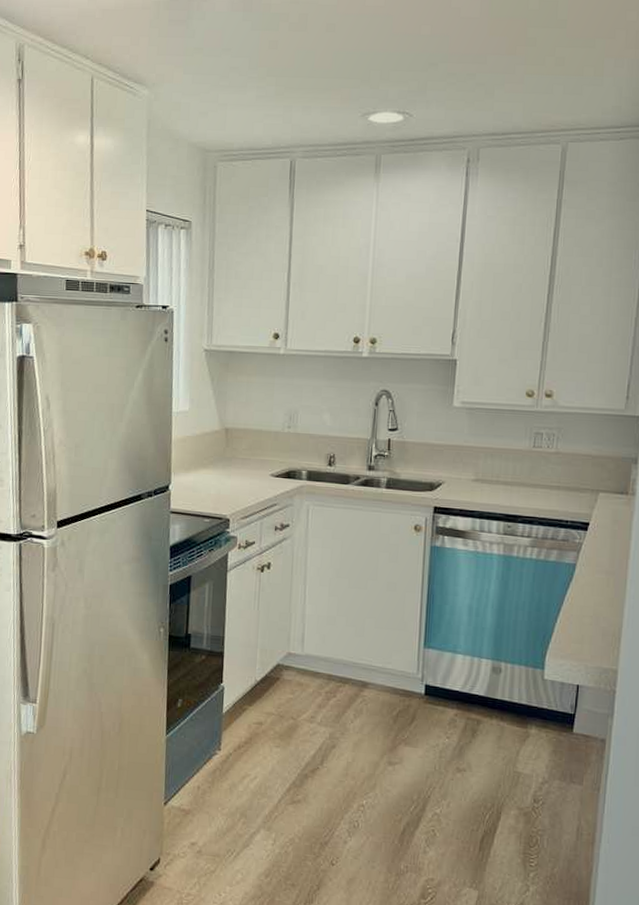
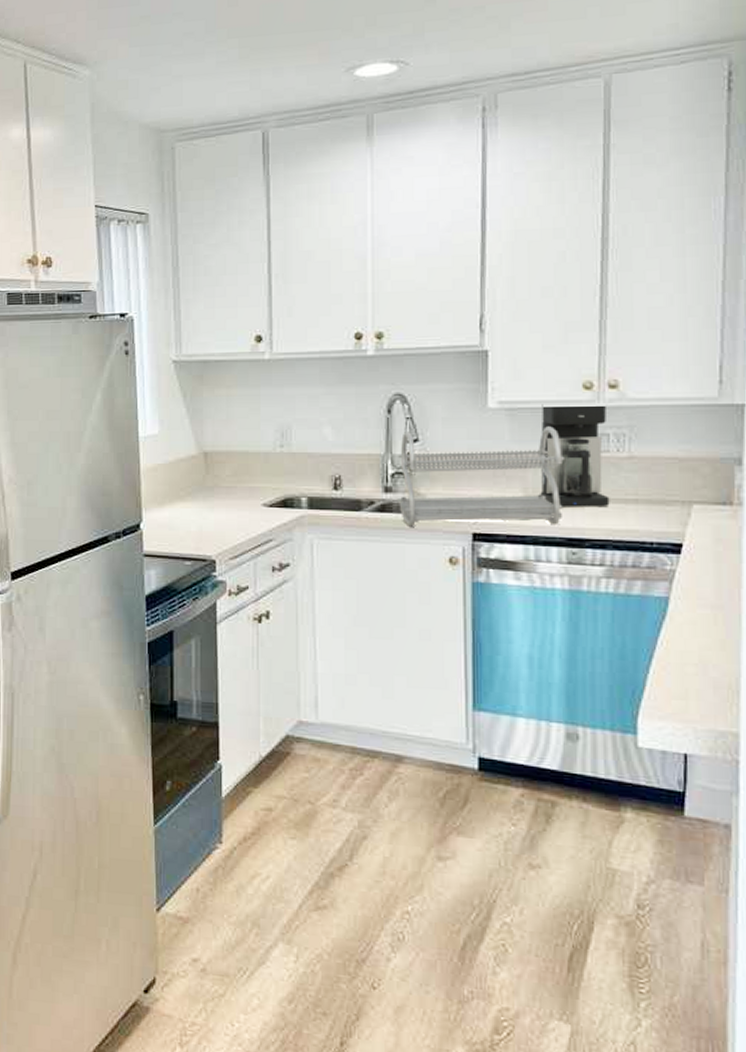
dish rack: none [378,420,508,504] -> present [397,426,564,527]
coffee maker: none [487,406,542,492] -> present [540,404,610,508]

